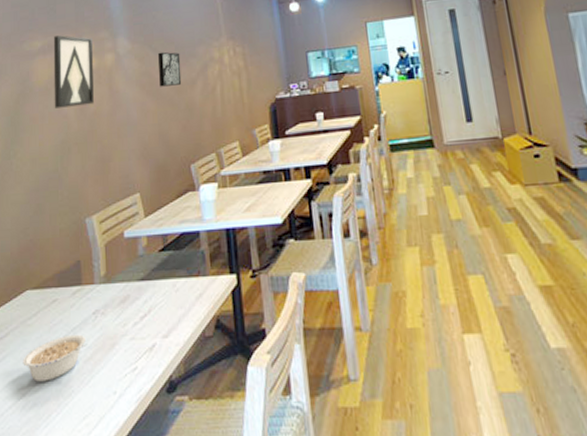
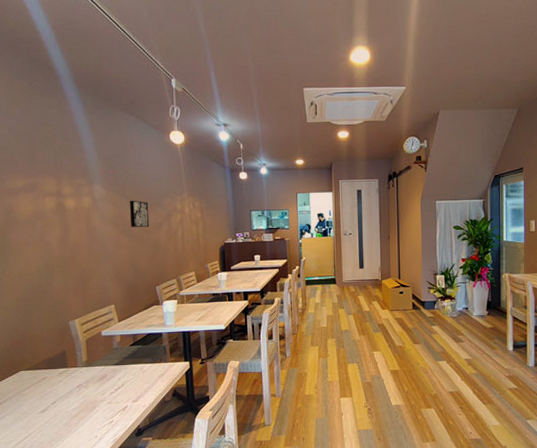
legume: present [23,334,88,382] -> none [20,400,74,432]
wall art: present [53,35,94,109] -> none [34,178,74,237]

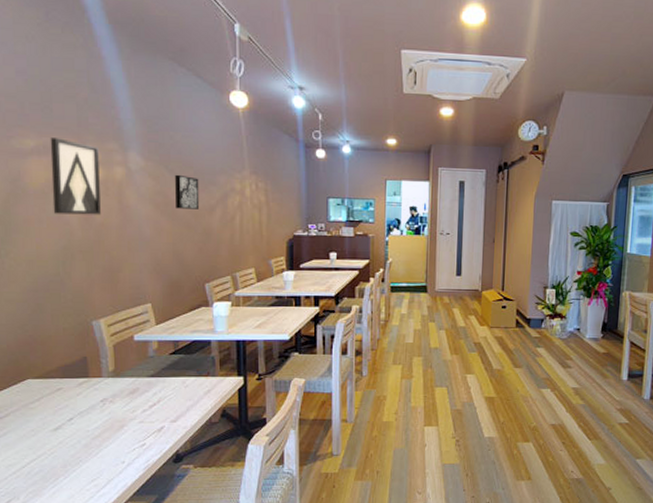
wall art: none [34,178,74,237] -> present [50,138,101,215]

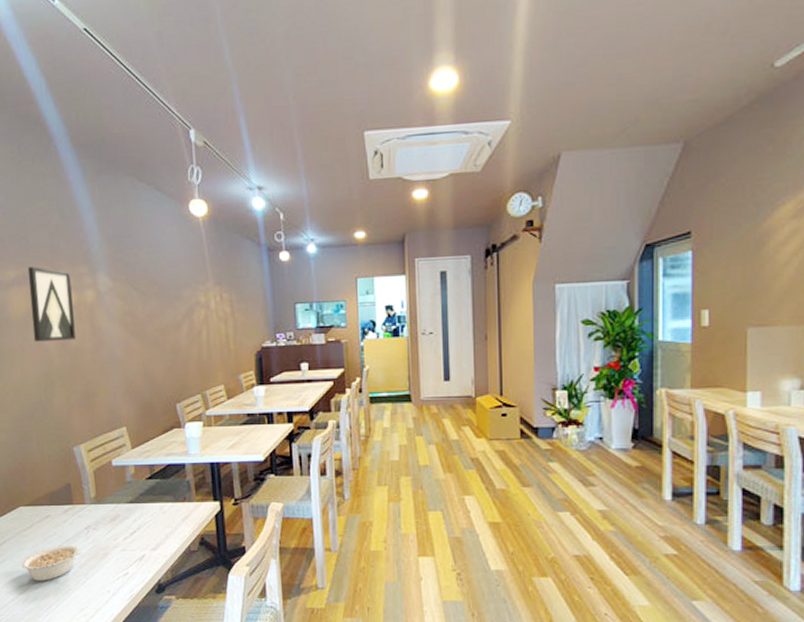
legume: none [26,417,96,453] -> present [21,544,82,581]
wall art: present [175,174,200,209] -> none [141,292,167,328]

